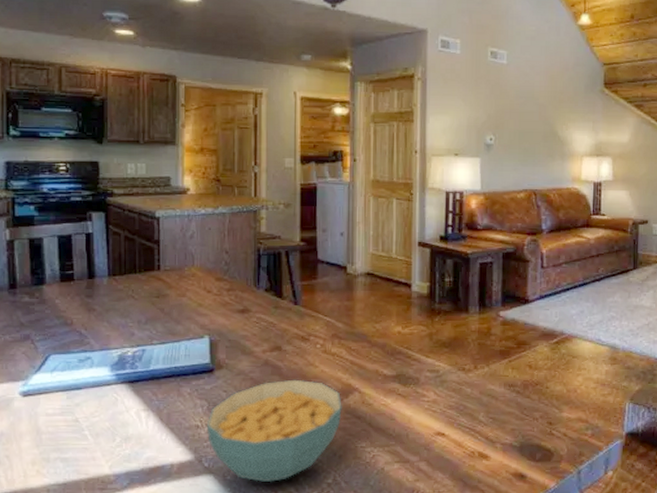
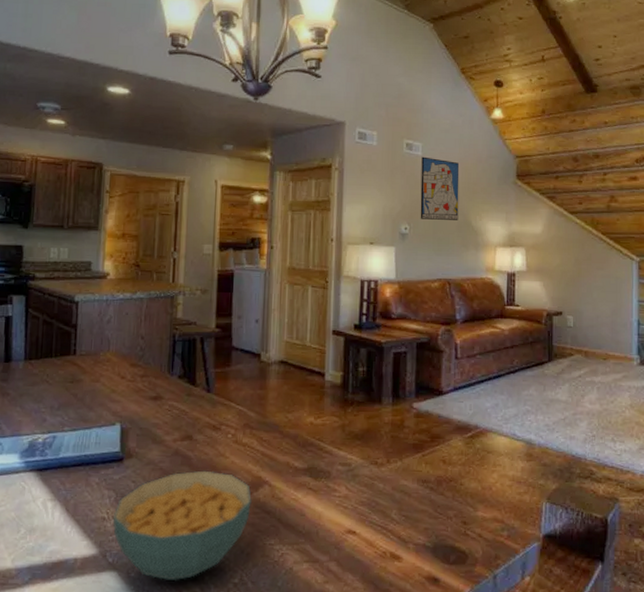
wall art: none [505,65,546,130] -> present [420,156,460,220]

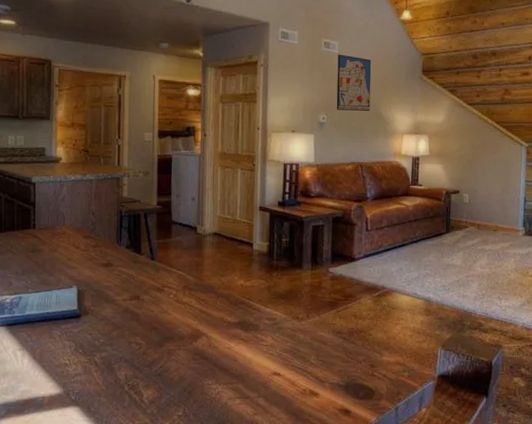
cereal bowl: present [112,470,252,582] -> none [73,324,192,414]

